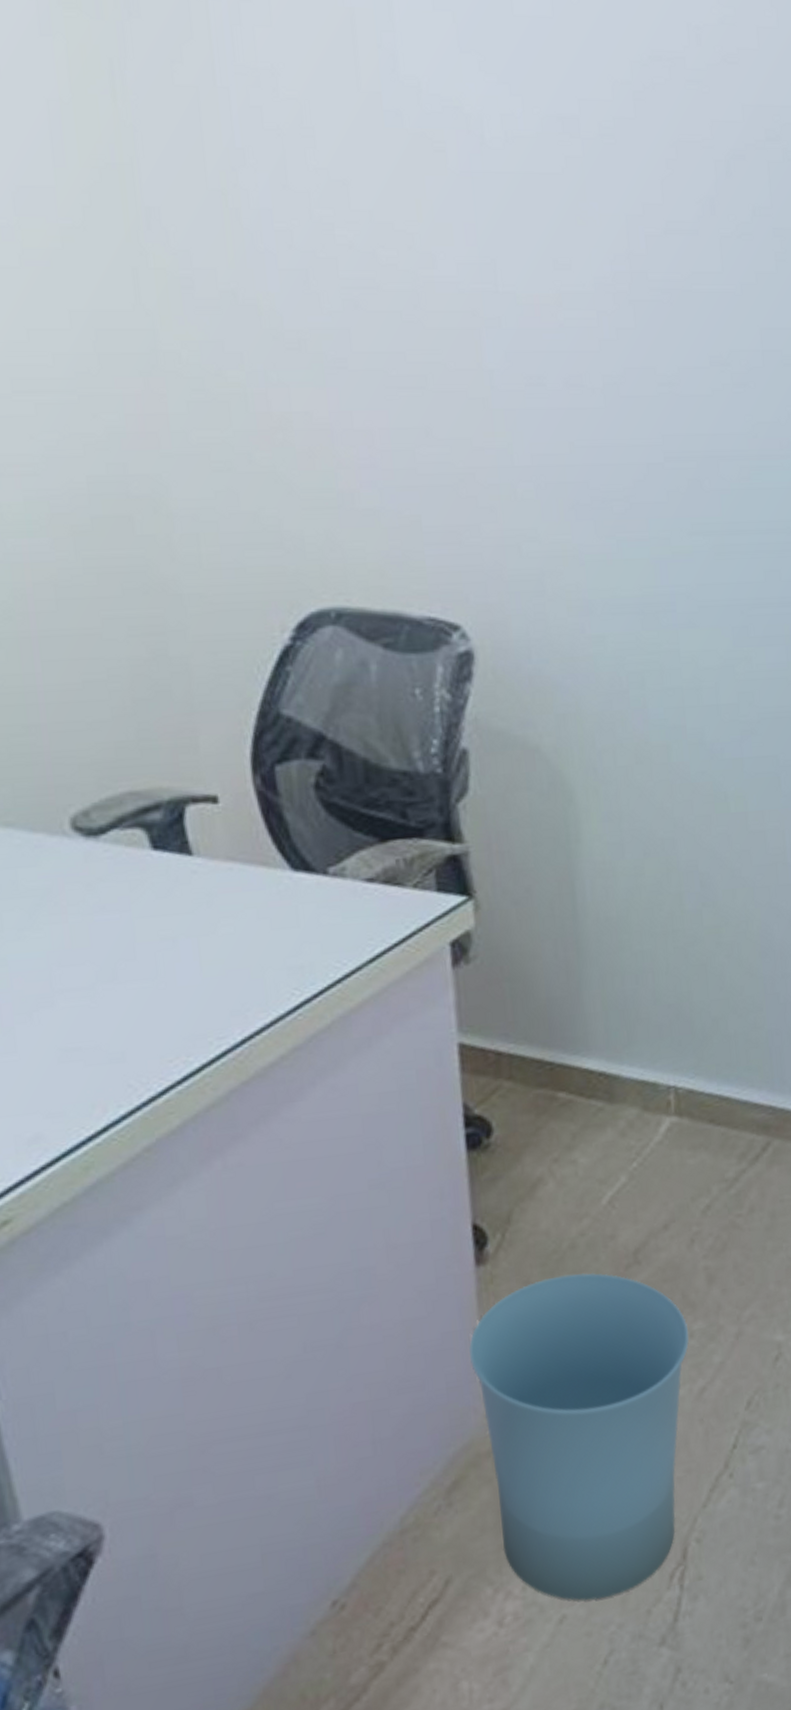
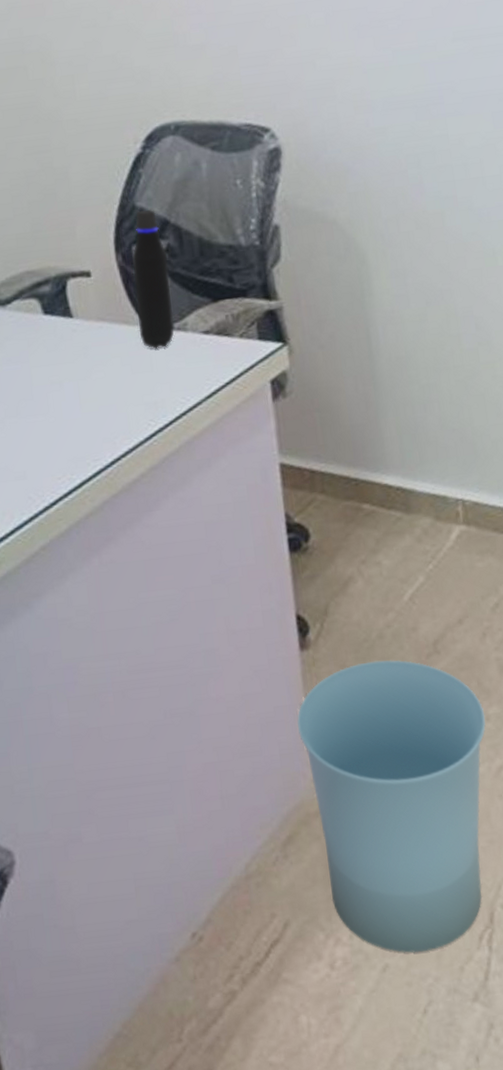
water bottle: none [274,720,329,899] -> present [132,210,175,349]

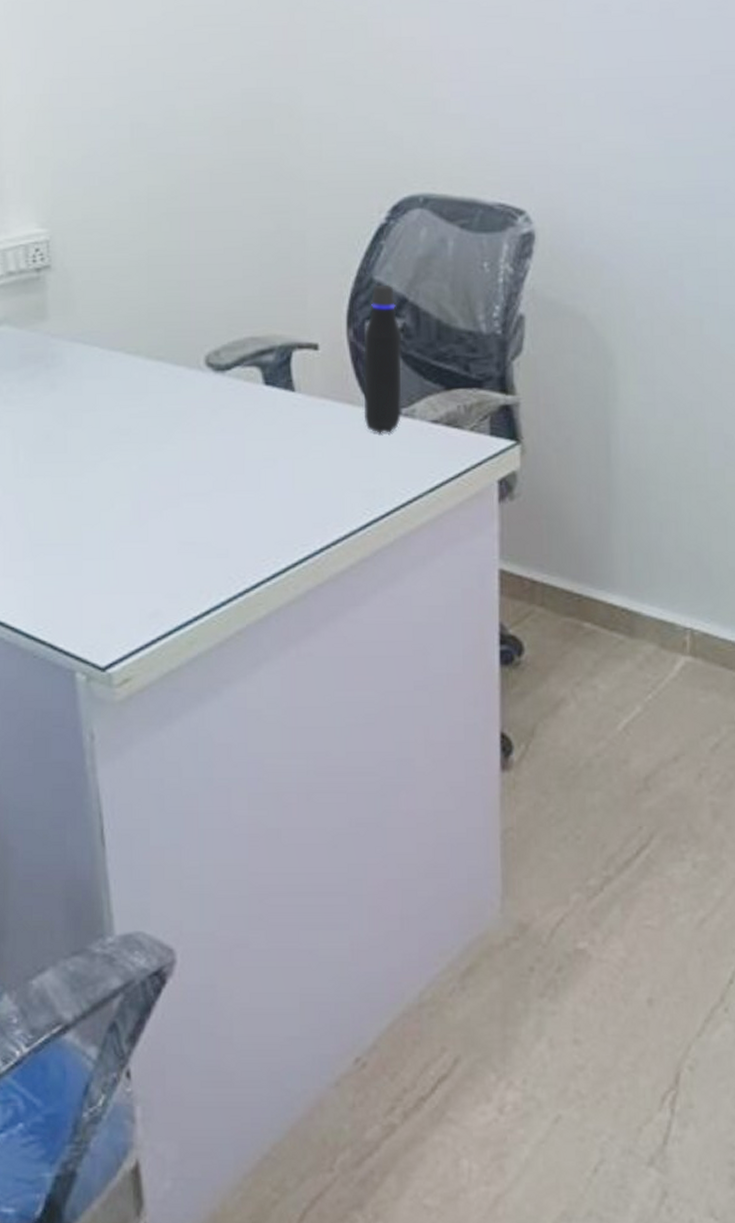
waste bin: present [296,659,486,953] -> none [489,791,693,1107]

